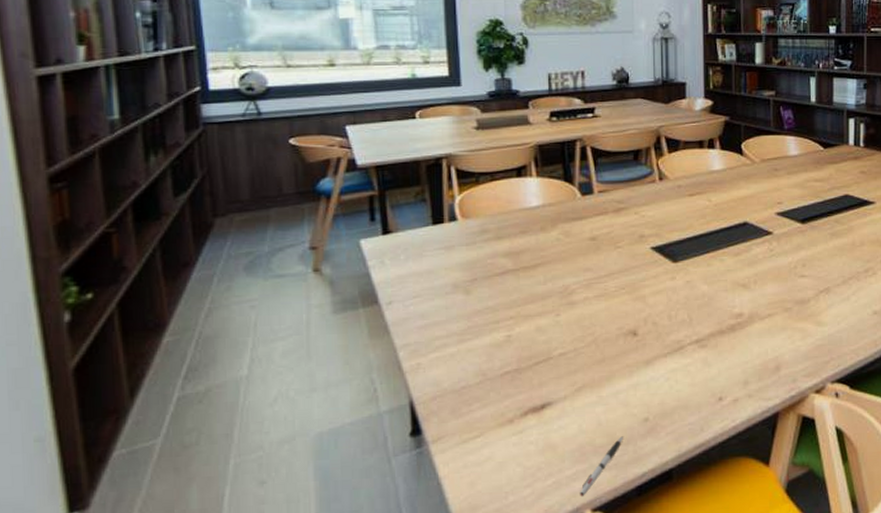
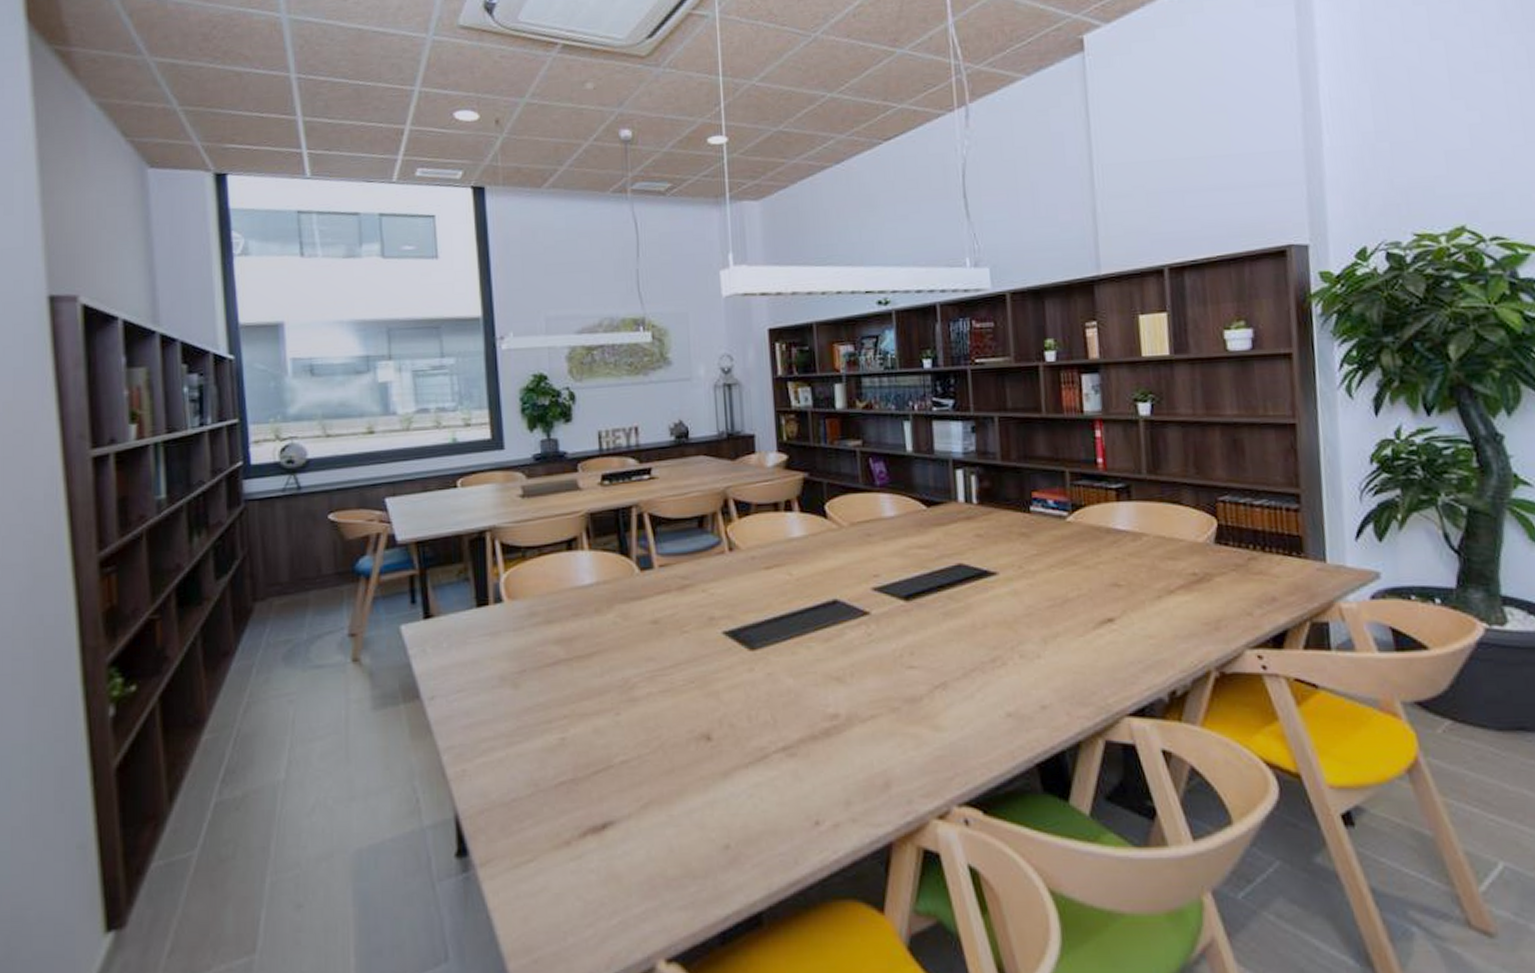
pen: present [580,436,624,497] -> none [651,867,702,943]

